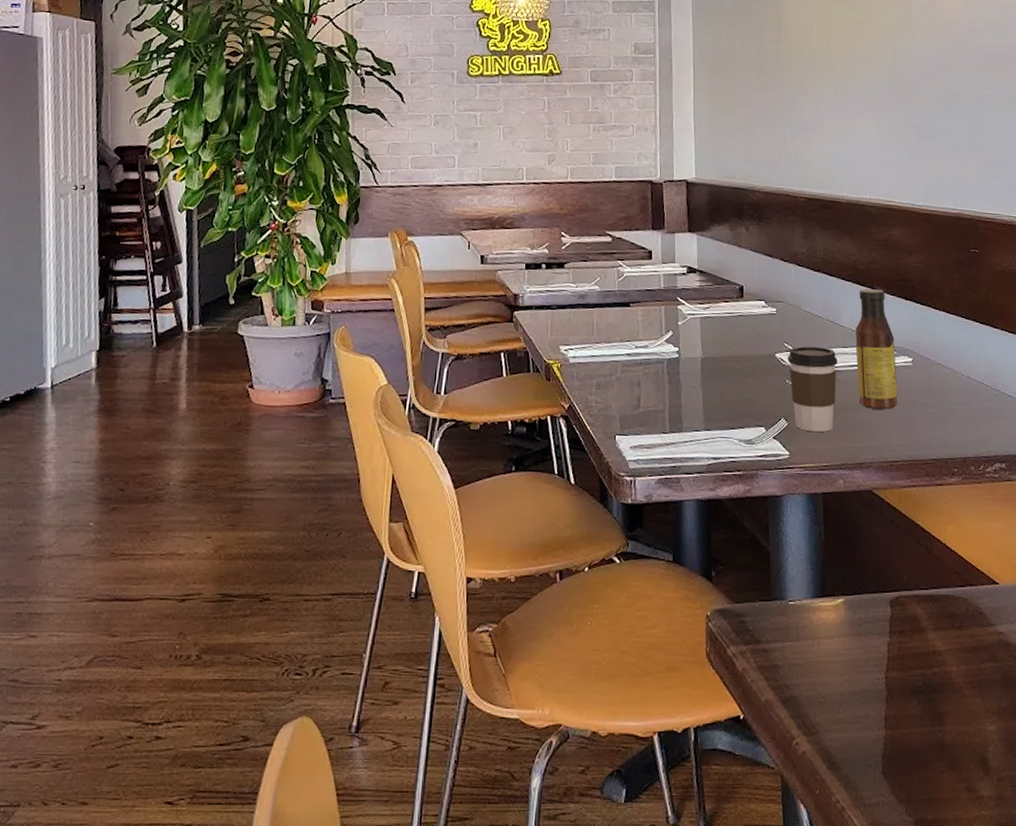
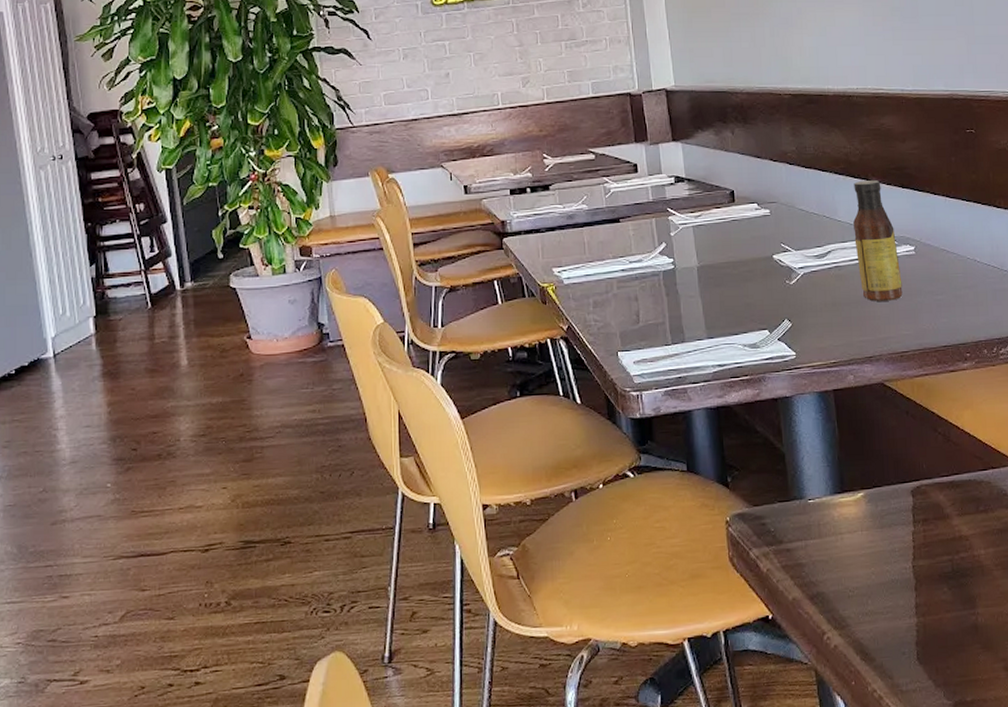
coffee cup: present [788,346,838,432] -> none [786,244,839,331]

